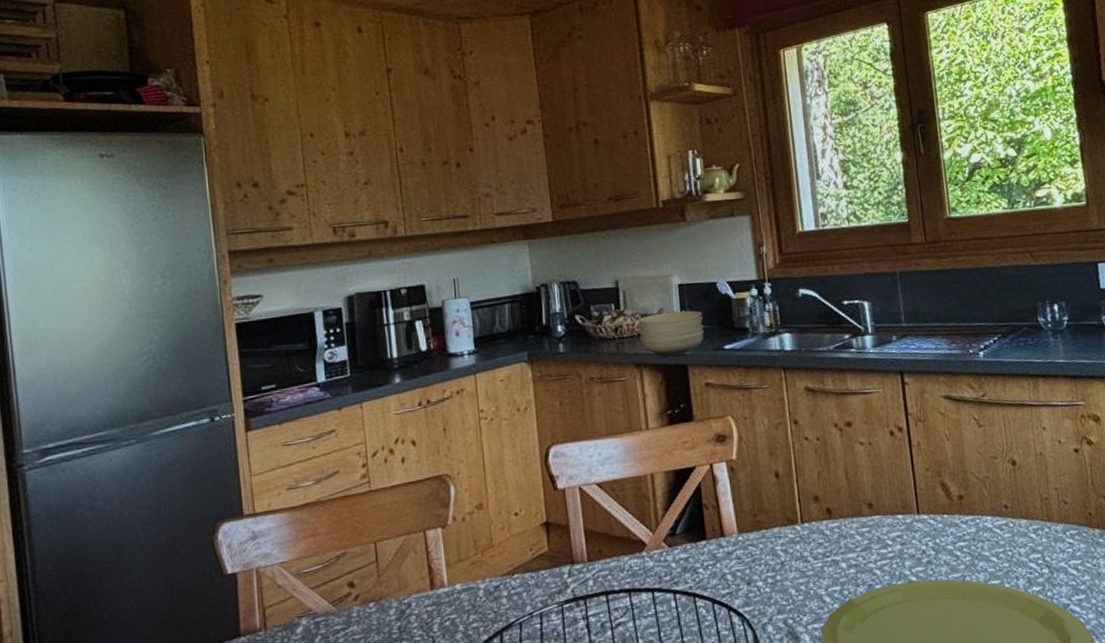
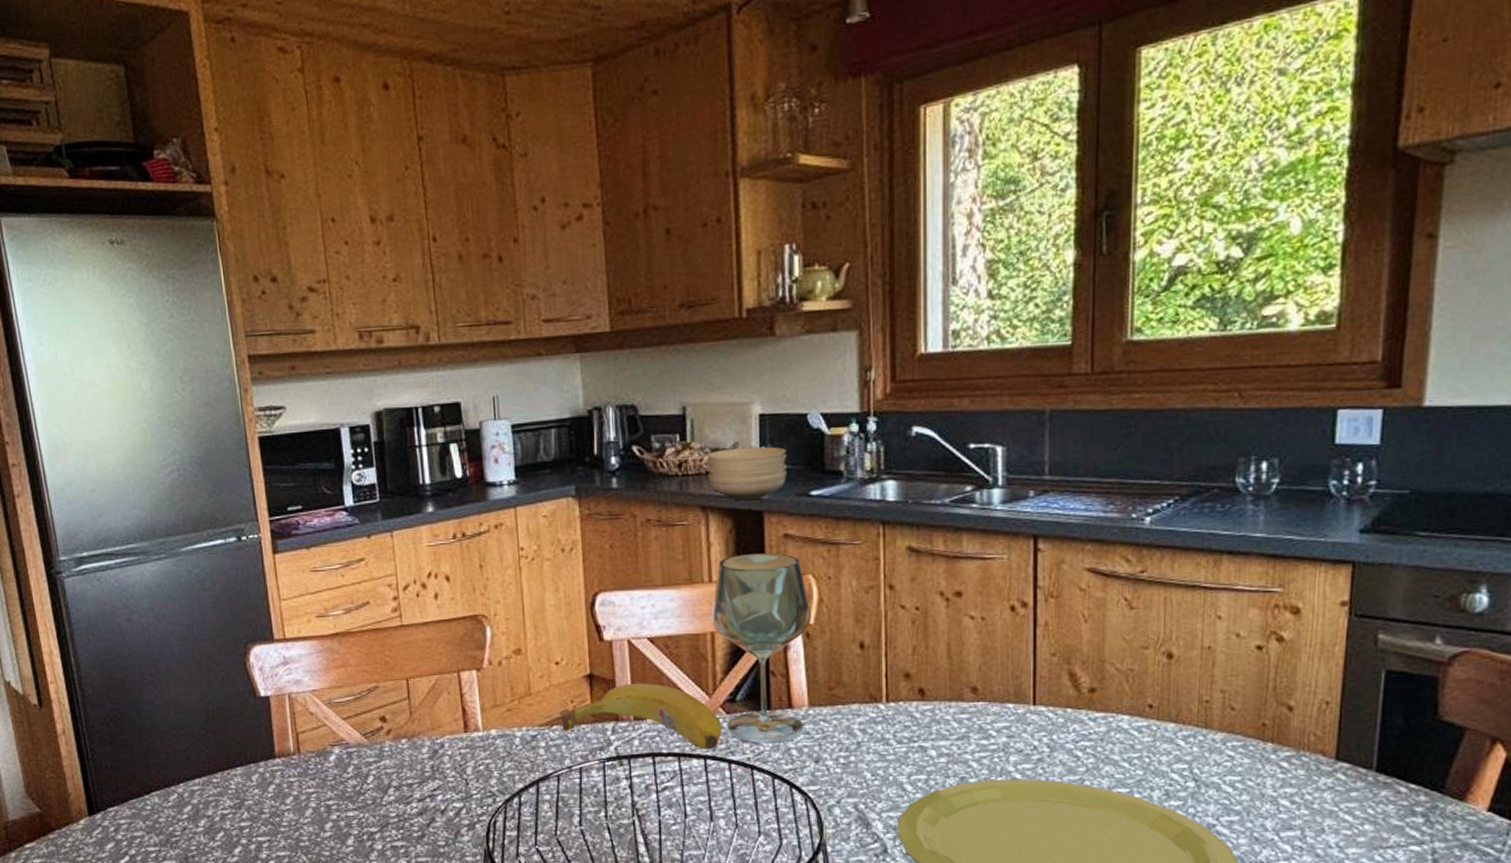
fruit: none [520,525,666,583] -> present [560,683,722,750]
wine glass: none [649,400,736,573] -> present [710,552,812,743]

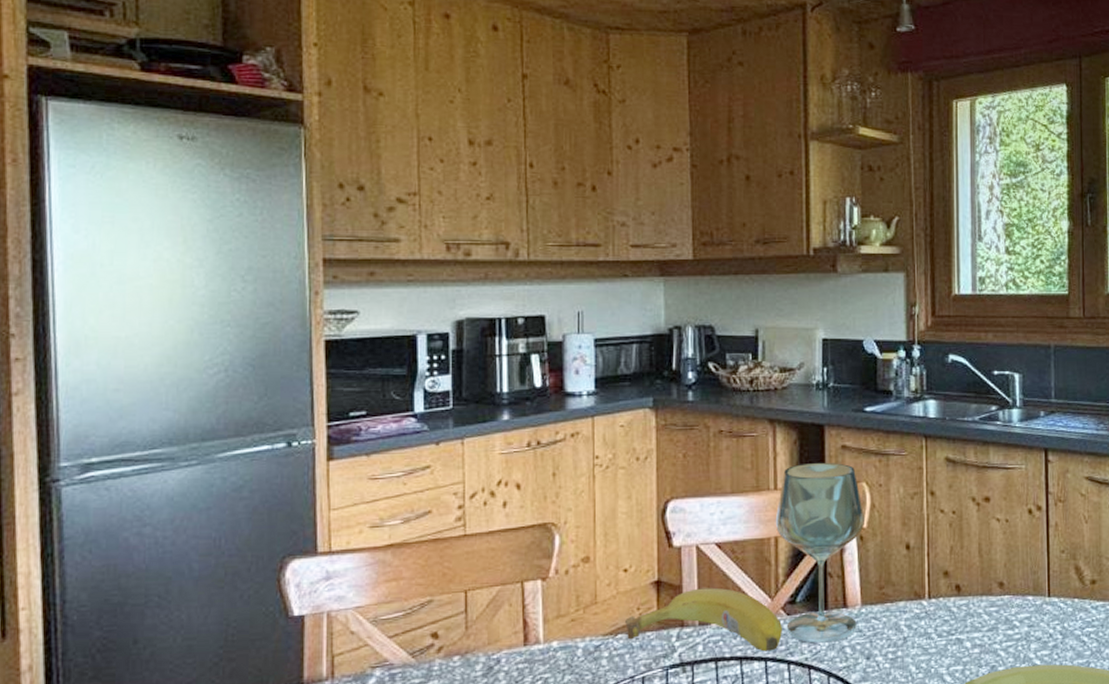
bowl: present [707,446,788,501] -> none [776,367,846,415]

